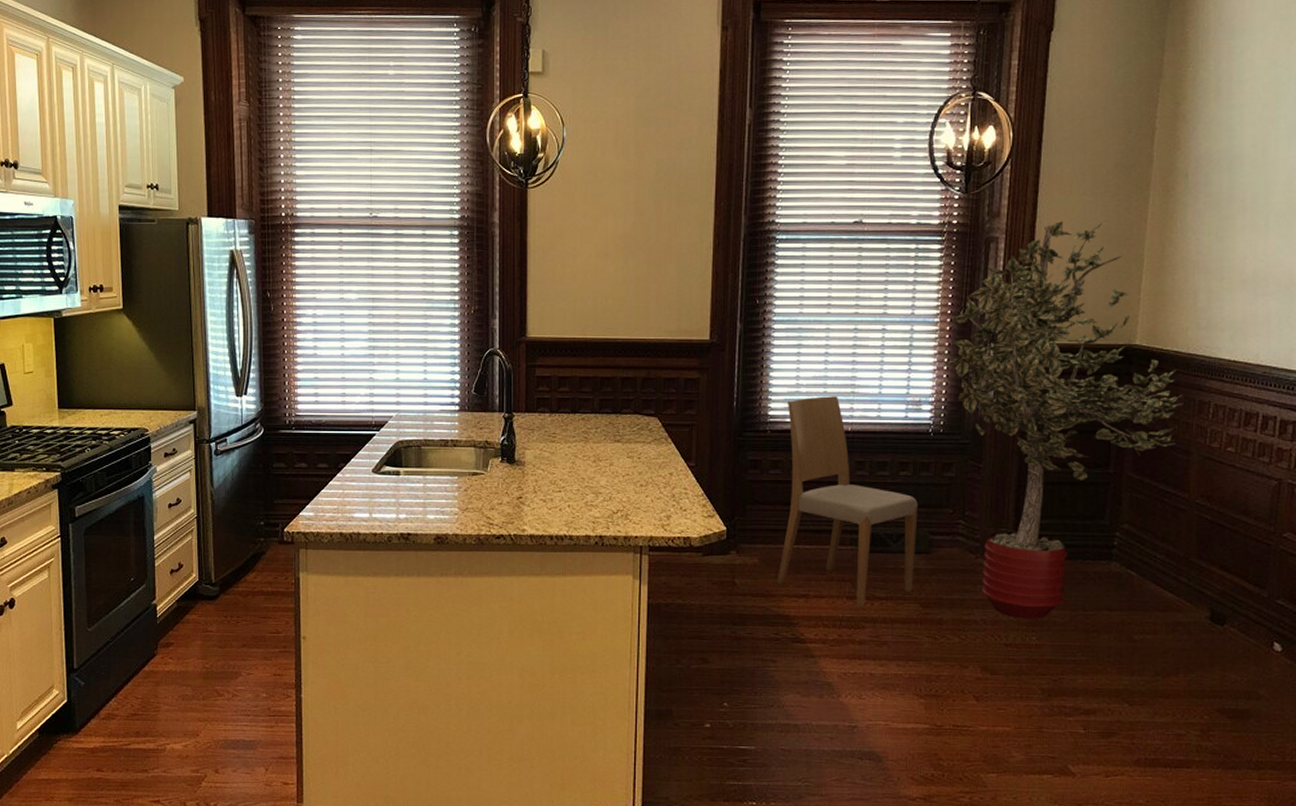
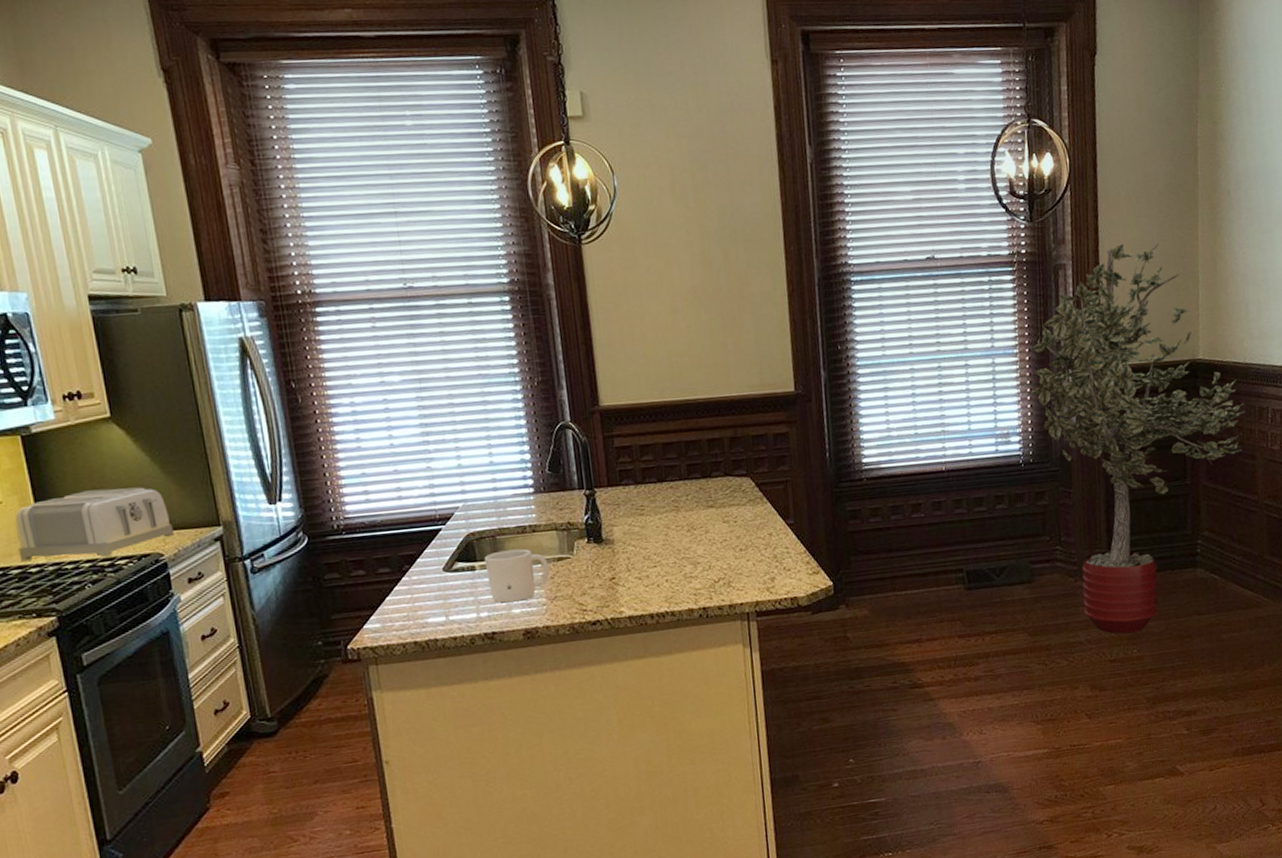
toaster: none [40,369,159,426] -> present [15,487,174,562]
mug: none [408,460,465,508] -> present [484,548,550,603]
dining chair: present [777,396,918,608] -> none [879,437,1020,645]

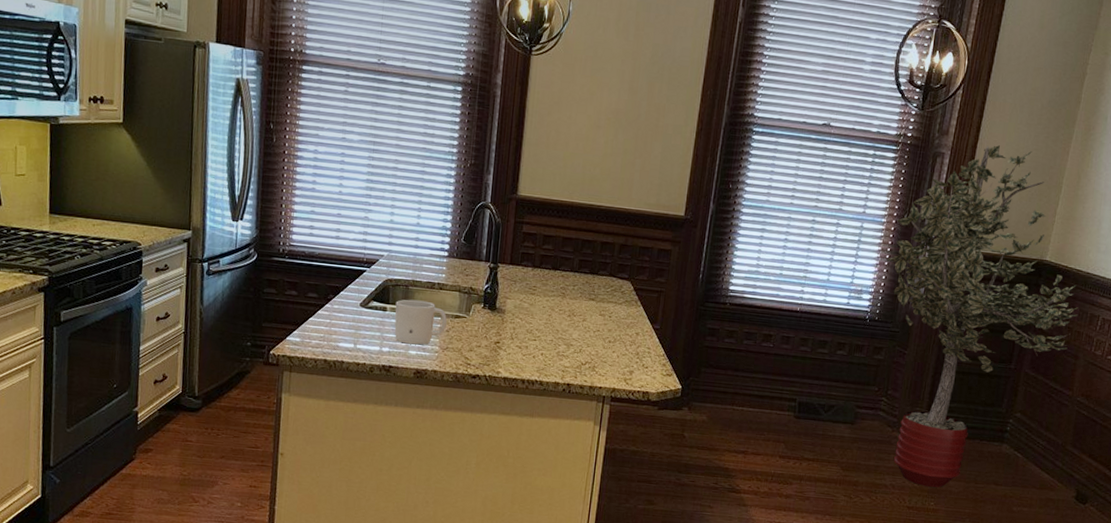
toaster: present [15,487,174,562] -> none [29,179,153,236]

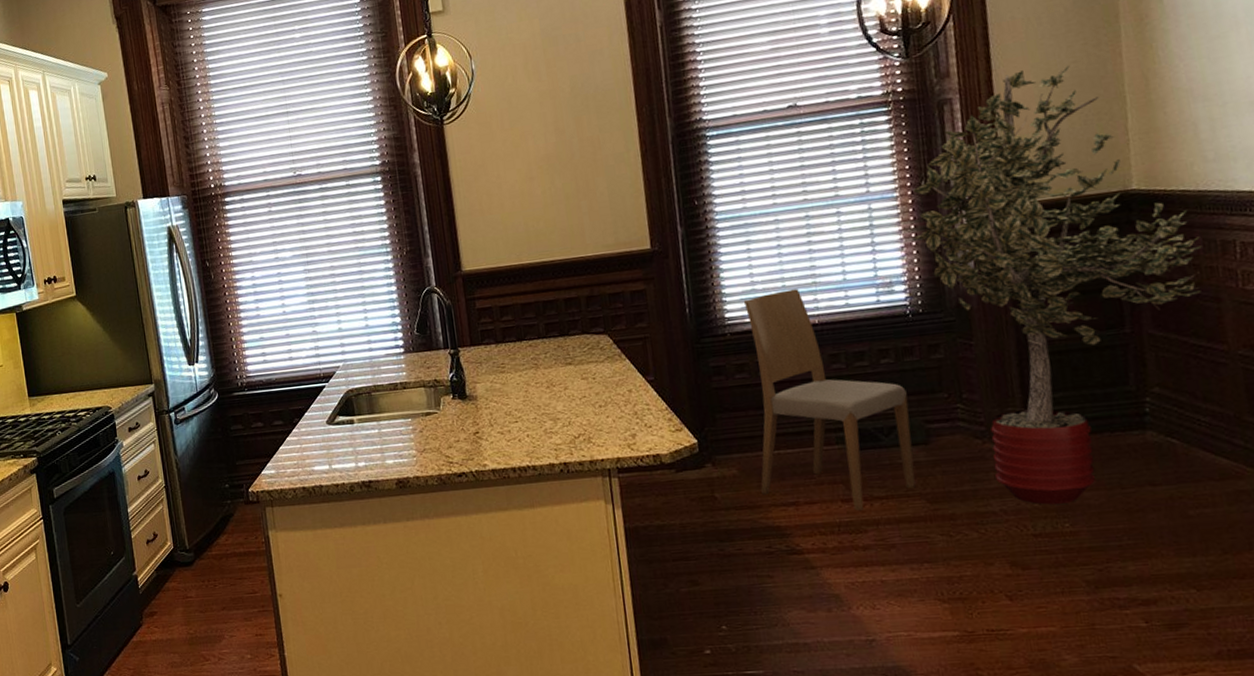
mug: present [394,299,448,345] -> none [361,404,419,454]
dining chair: none [721,277,849,467] -> present [743,289,916,511]

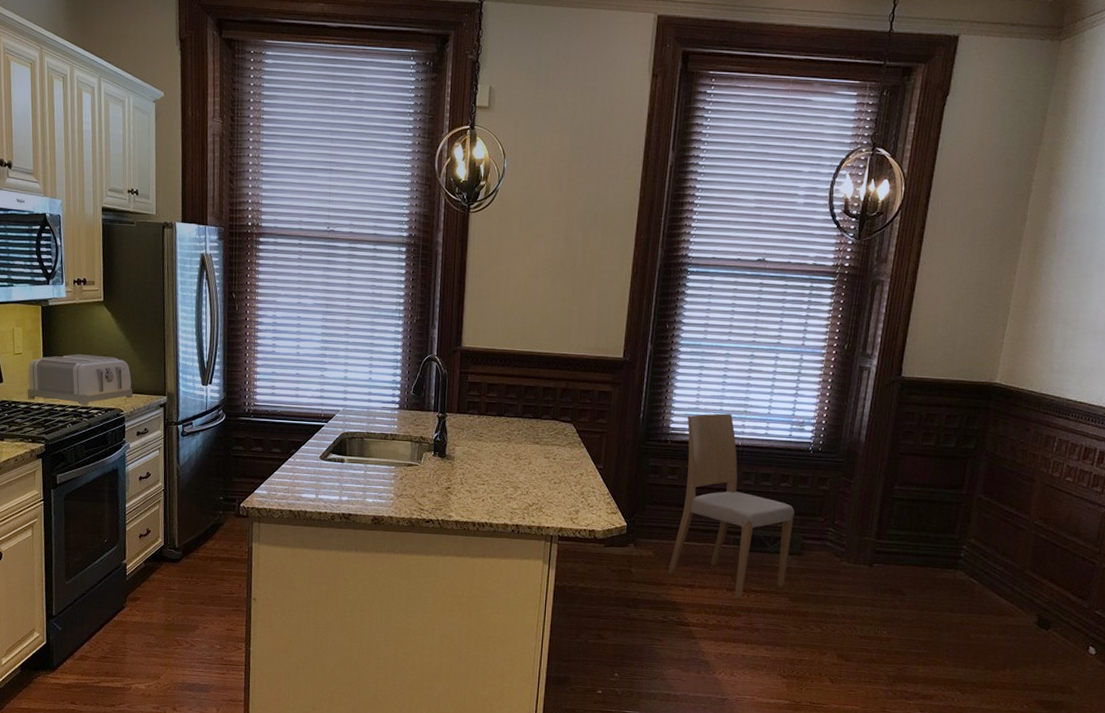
toaster: none [10,352,119,413] -> present [27,354,133,405]
potted tree: present [913,66,1202,505] -> none [828,269,1032,616]

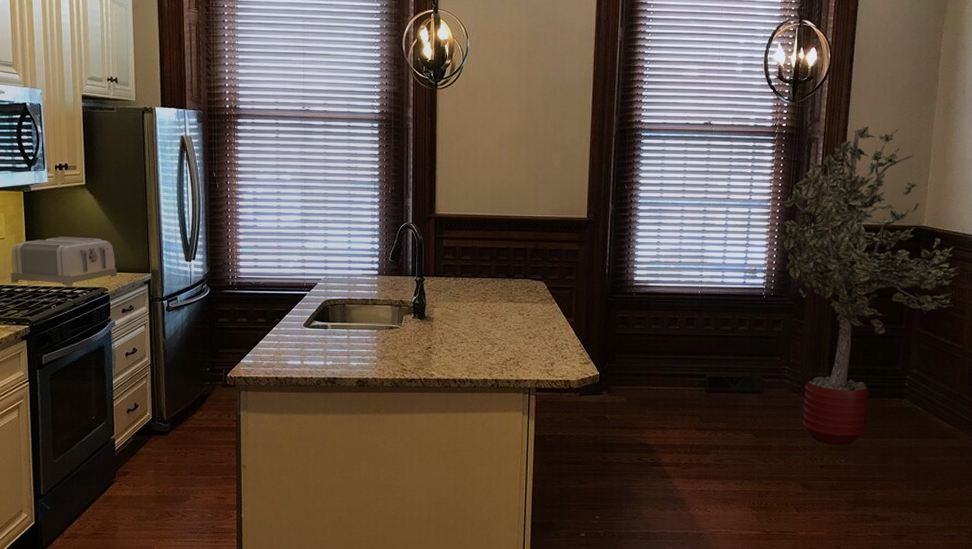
dining chair: present [668,413,795,599] -> none [640,265,753,438]
potted tree: none [828,269,1032,616] -> present [775,126,959,445]

